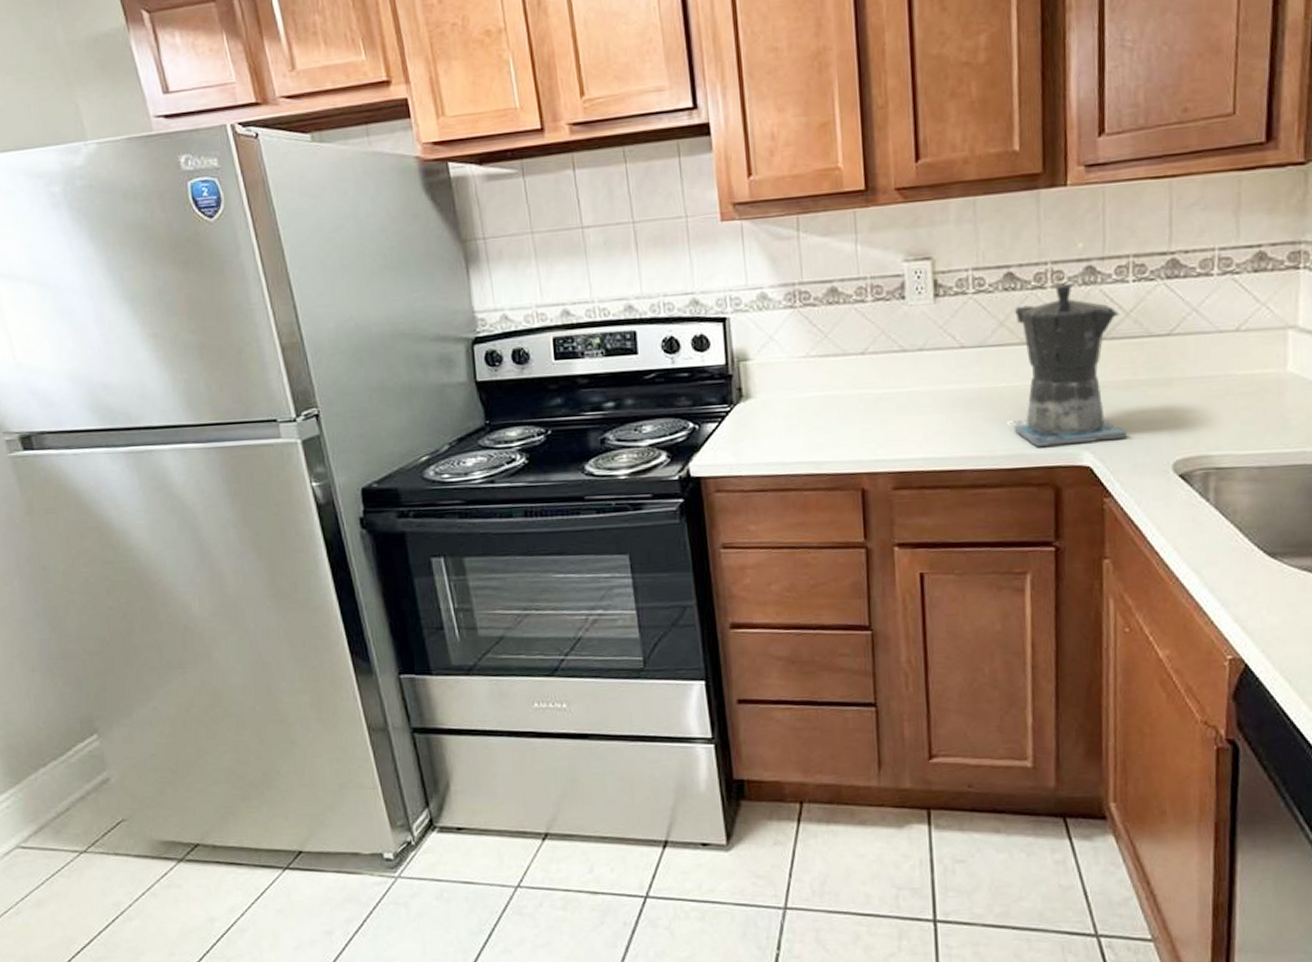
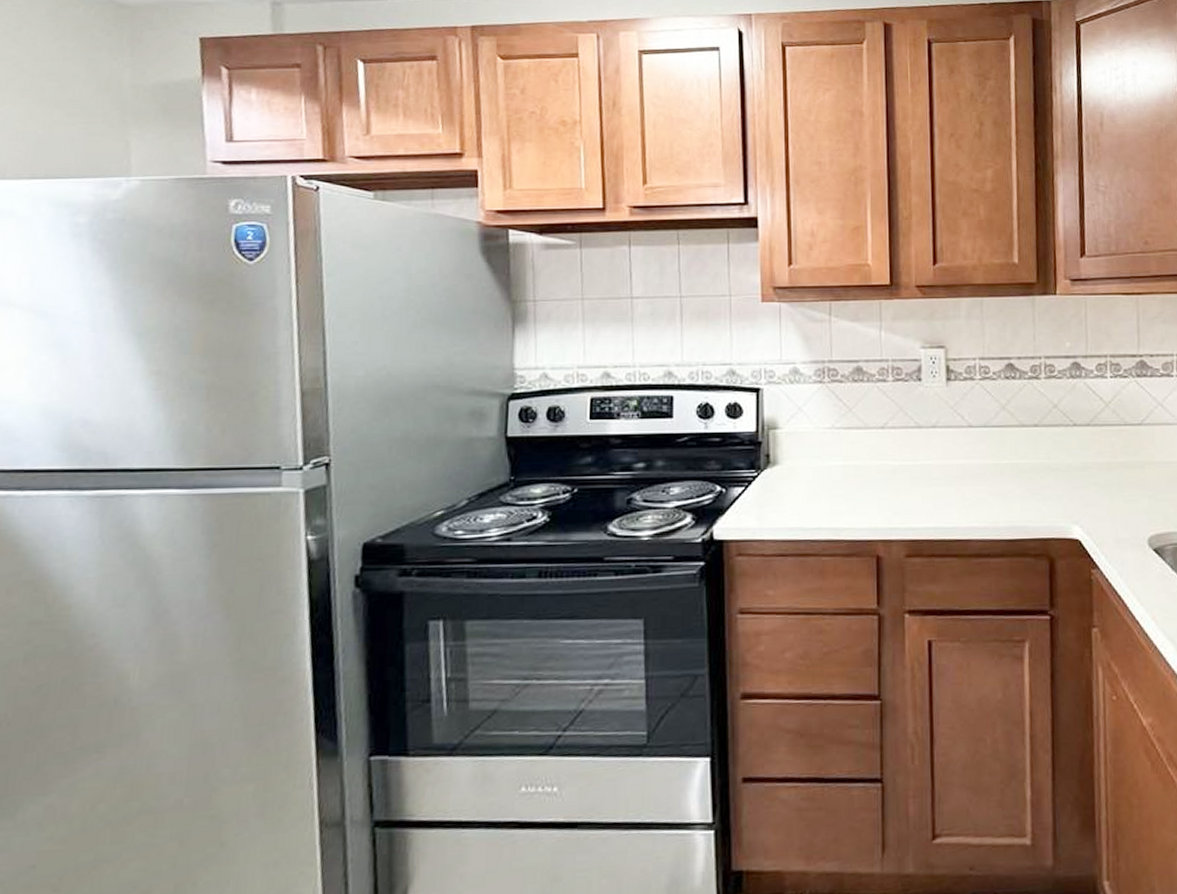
coffee maker: present [1013,284,1127,447] -> none [1013,376,1109,520]

